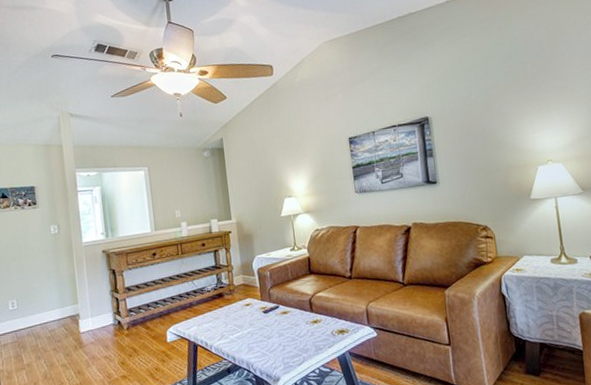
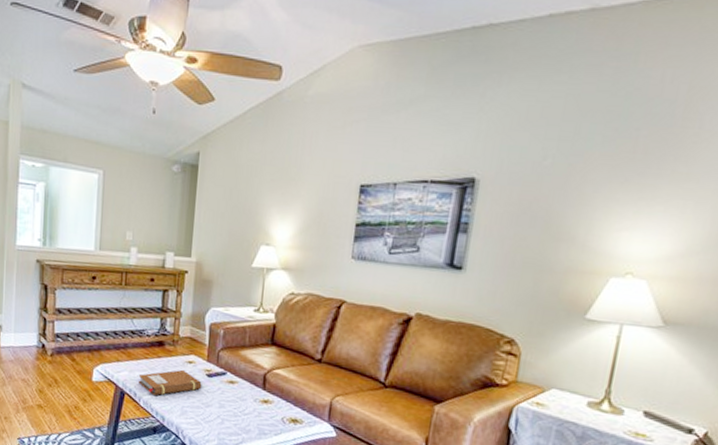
notebook: none [206,312,261,341] -> present [138,369,202,396]

